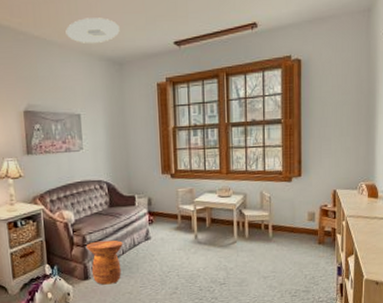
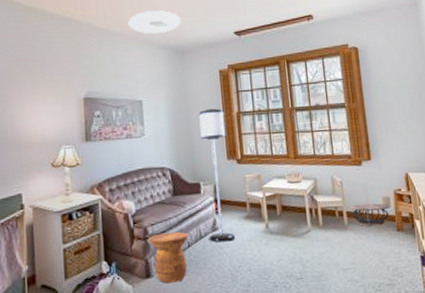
floor lamp: none [135,123,166,251] -> present [198,108,236,243]
coffee table: none [276,218,315,240] -> present [350,203,390,227]

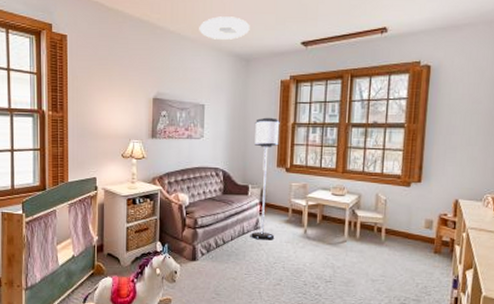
side table: present [147,231,189,284] -> none [196,225,233,268]
coffee table: present [350,203,390,227] -> none [390,223,432,246]

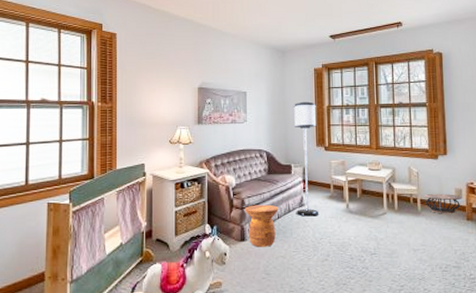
side table: none [196,225,233,268] -> present [244,204,279,247]
ceiling light: present [199,16,250,40] -> none [238,15,284,35]
coffee table: none [390,223,432,246] -> present [424,193,462,214]

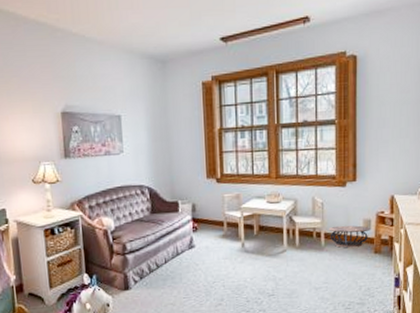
side table: present [244,204,279,247] -> none [126,248,166,296]
floor lamp: present [294,101,319,217] -> none [179,124,212,260]

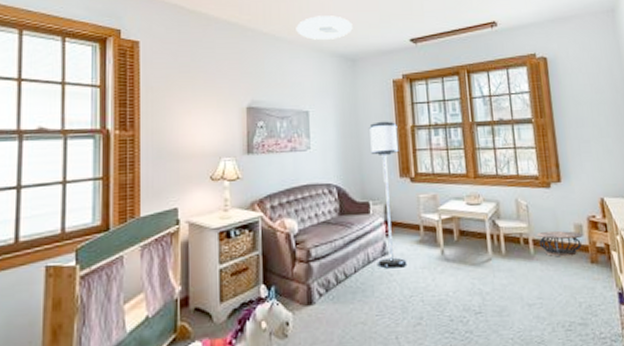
ceiling light: none [105,13,163,40] -> present [296,16,353,40]
floor lamp: none [179,124,212,260] -> present [369,121,407,269]

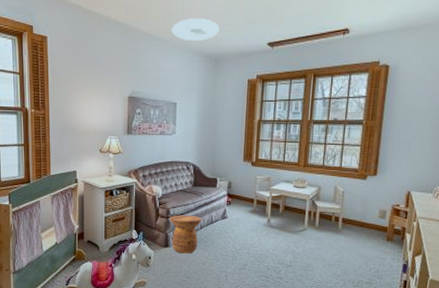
side table: none [310,254,355,312] -> present [169,215,202,254]
floor lamp: present [369,121,407,269] -> none [218,115,247,229]
coffee table: present [536,230,583,257] -> none [346,213,385,234]

